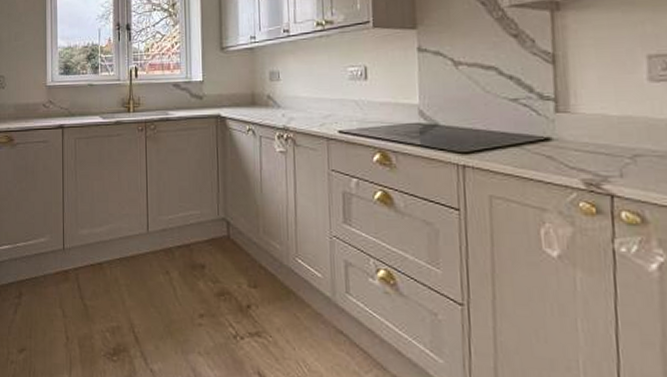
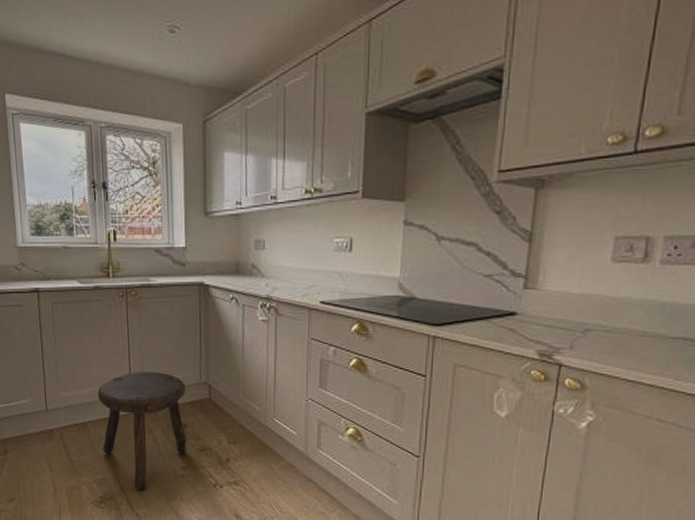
stool: none [115,207,204,341] -> present [98,372,186,491]

